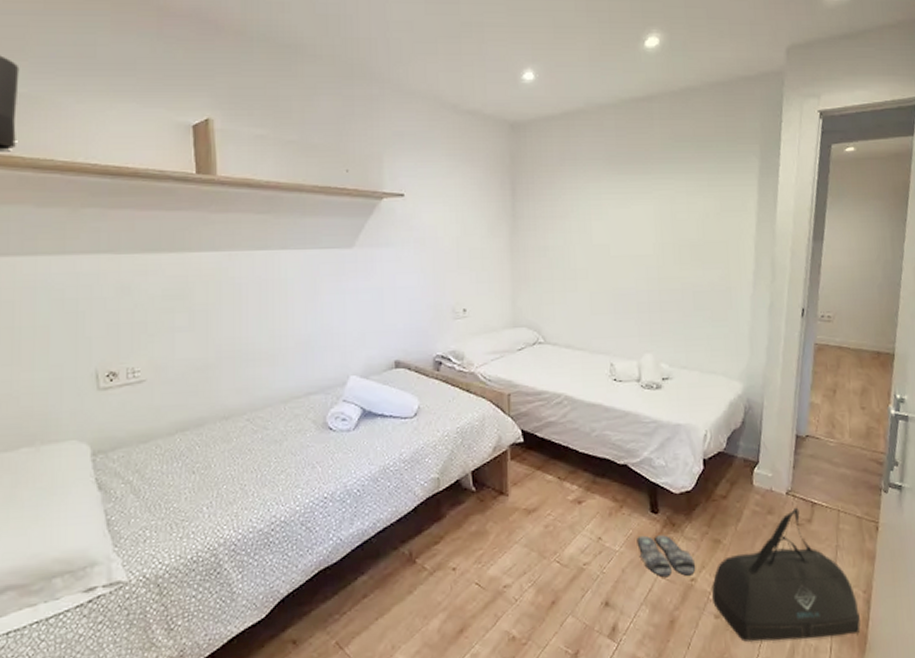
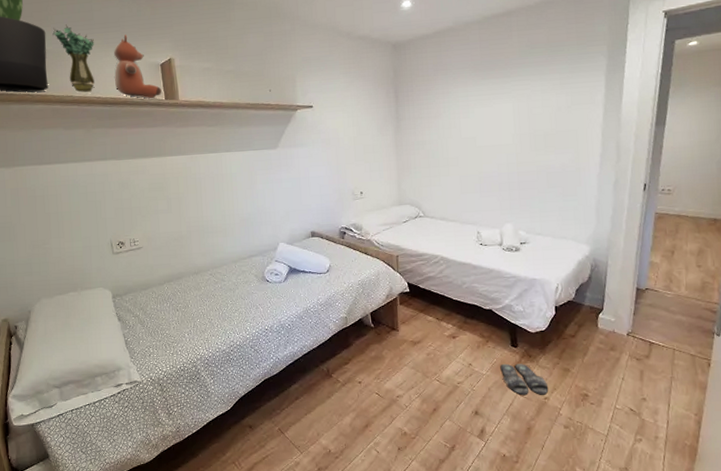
vase: none [30,60,94,157] -> present [52,24,95,93]
teddy bear: none [122,82,192,172] -> present [114,35,162,99]
duffel bag: present [712,507,861,642] -> none [562,346,692,449]

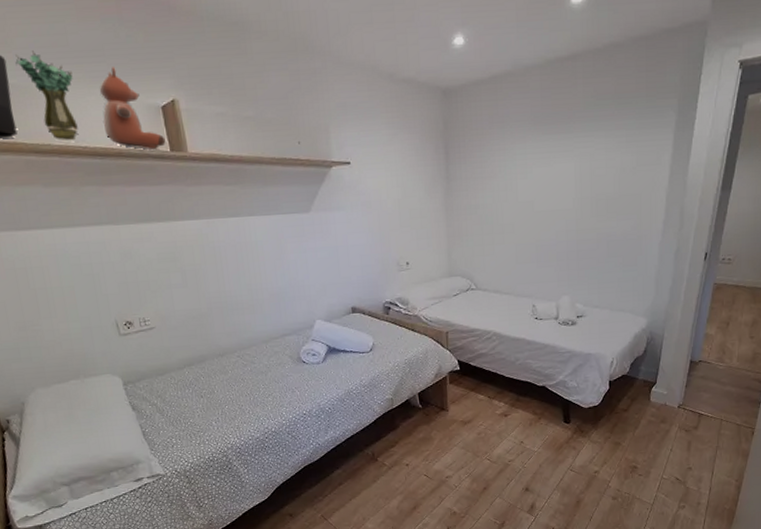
slippers: present [500,363,549,396] -> none [552,439,599,471]

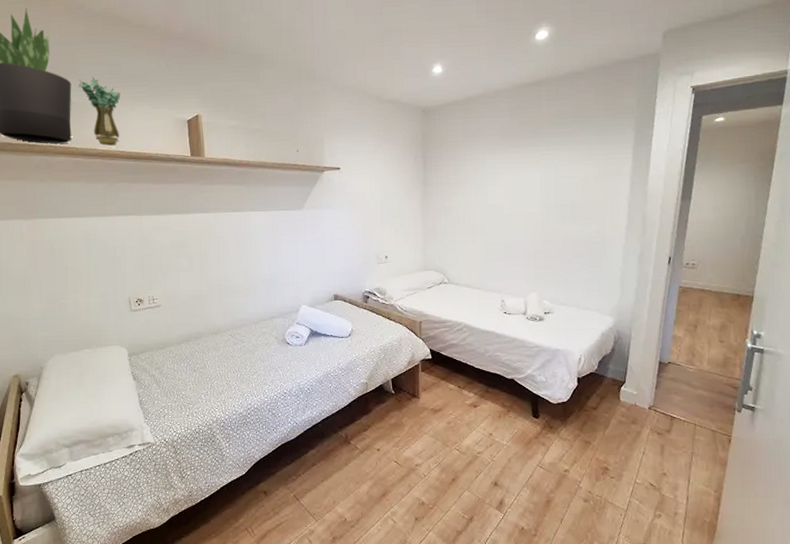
teddy bear: present [100,67,166,150] -> none [140,89,188,155]

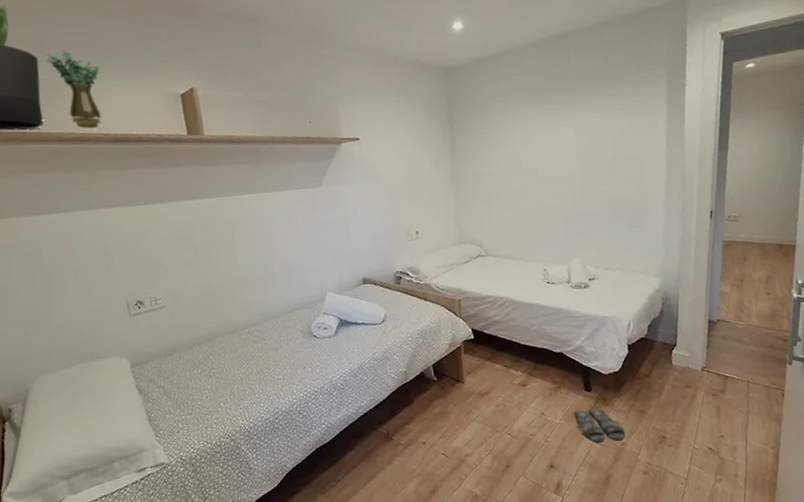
slippers: none [521,434,569,468] -> present [574,408,626,443]

